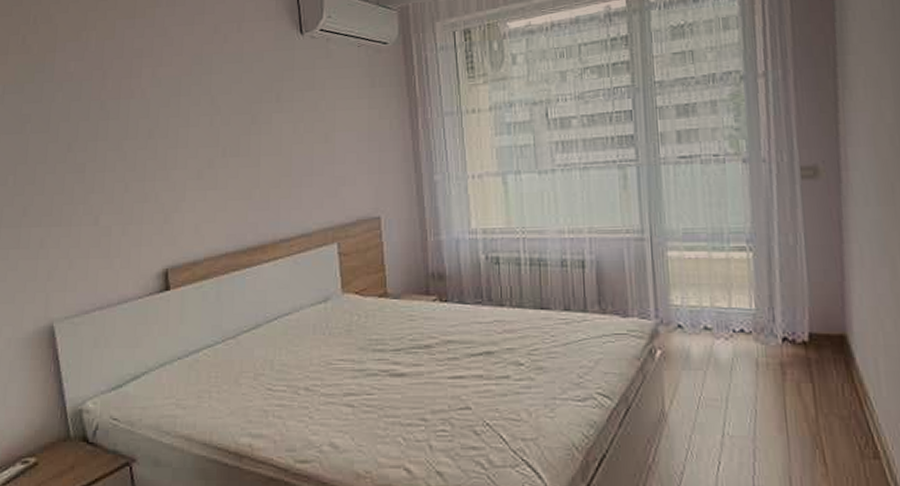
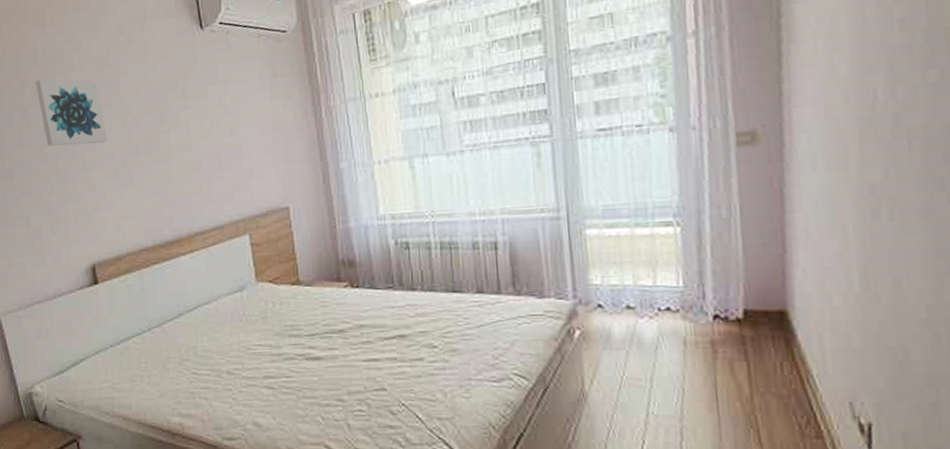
wall art: none [118,71,194,142] -> present [35,79,108,146]

